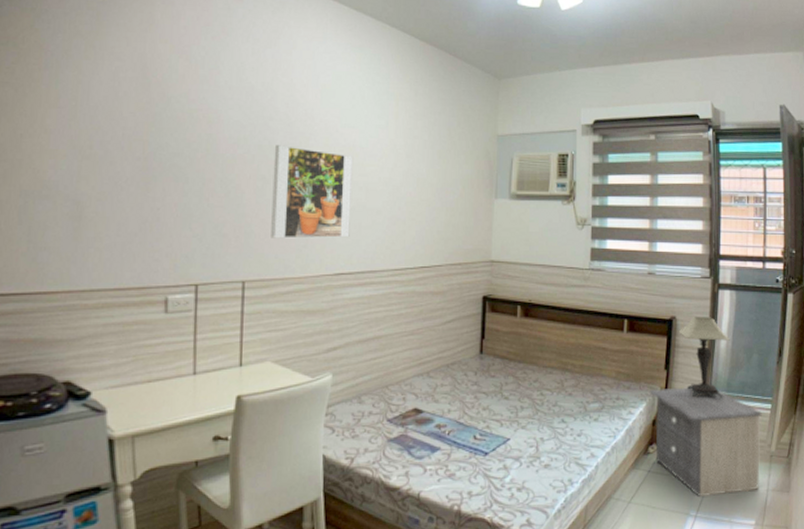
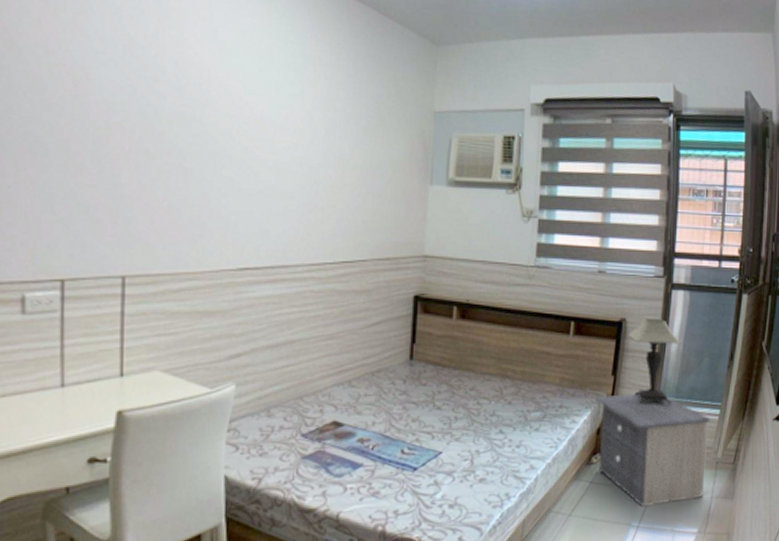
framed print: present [271,145,354,239] -> none [158,113,261,227]

